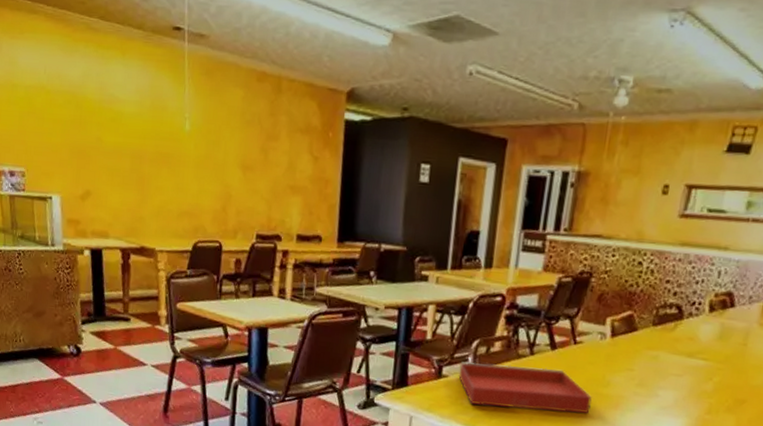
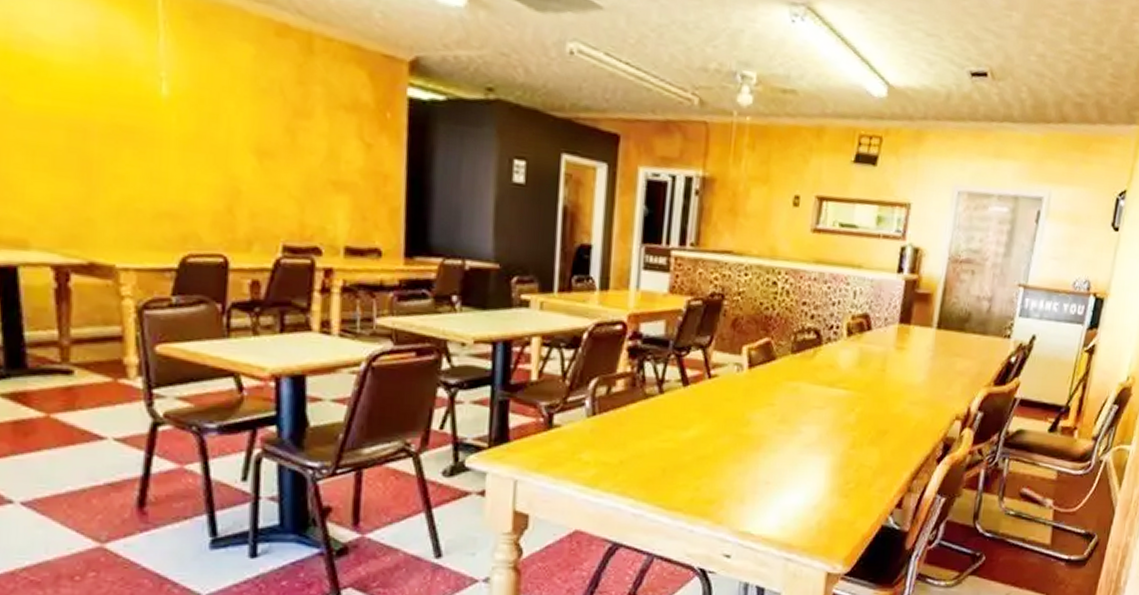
tray: present [458,362,592,413] -> none [574,406,731,460]

